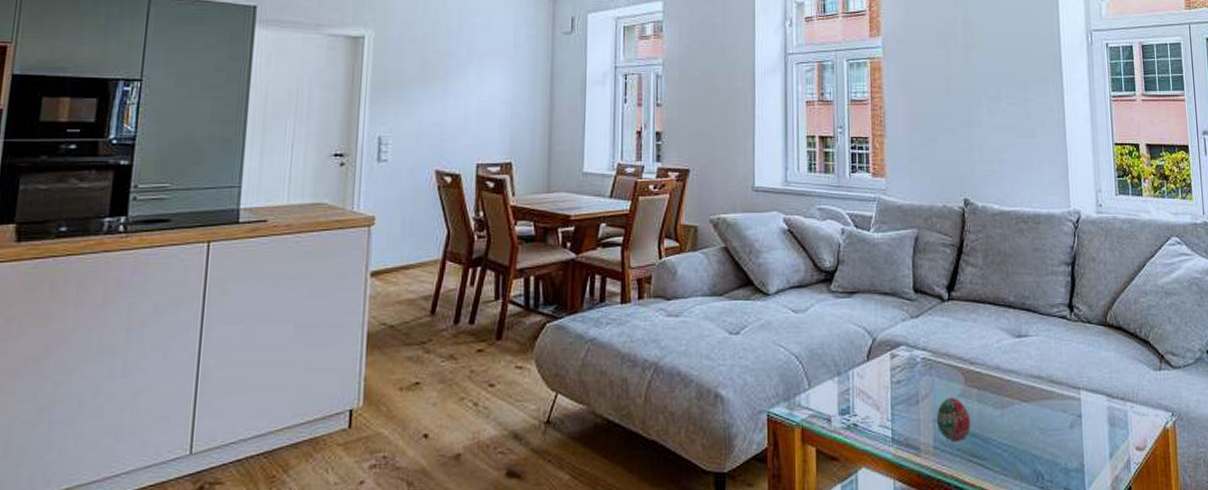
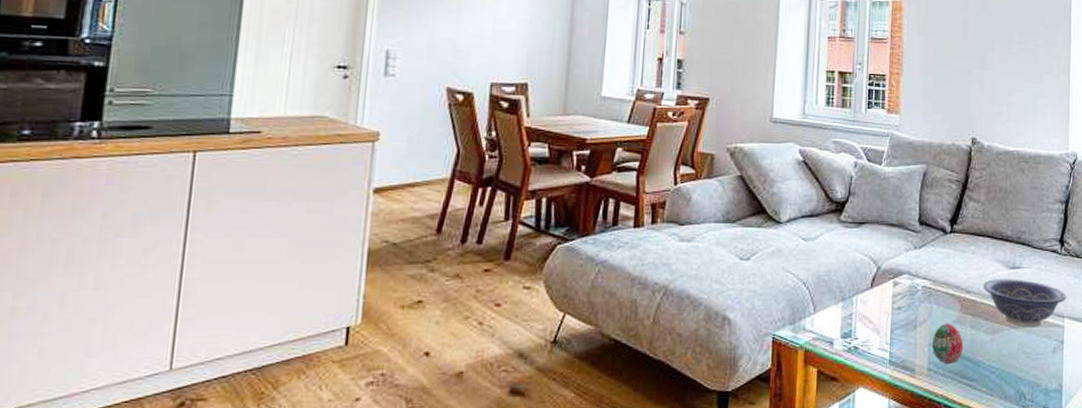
decorative bowl: none [988,348,1081,401] -> present [983,279,1067,327]

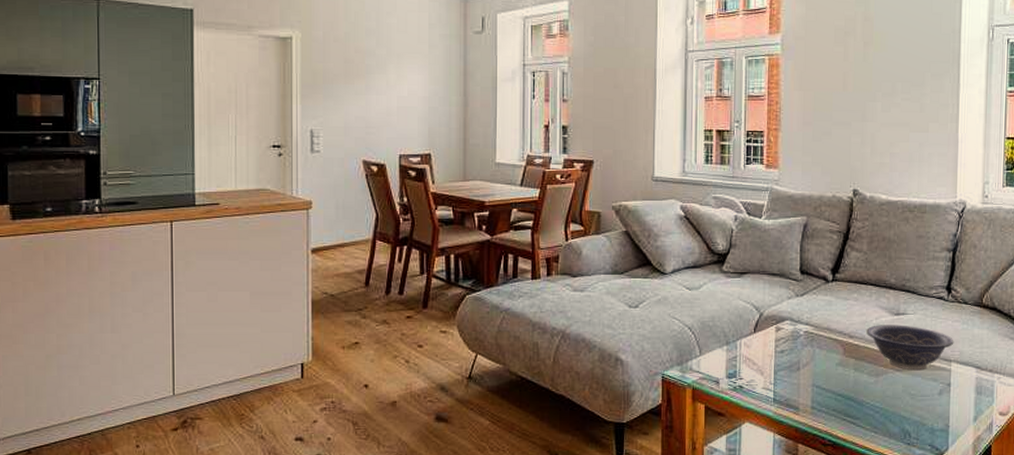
decorative egg: present [931,323,964,365] -> none [815,365,847,404]

